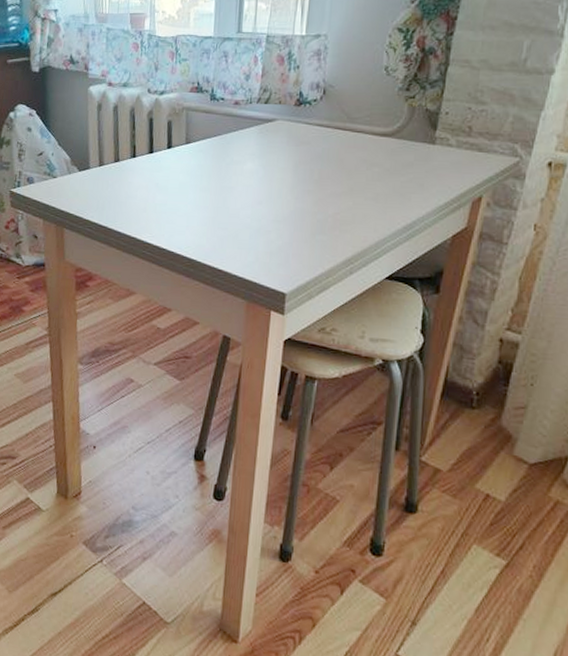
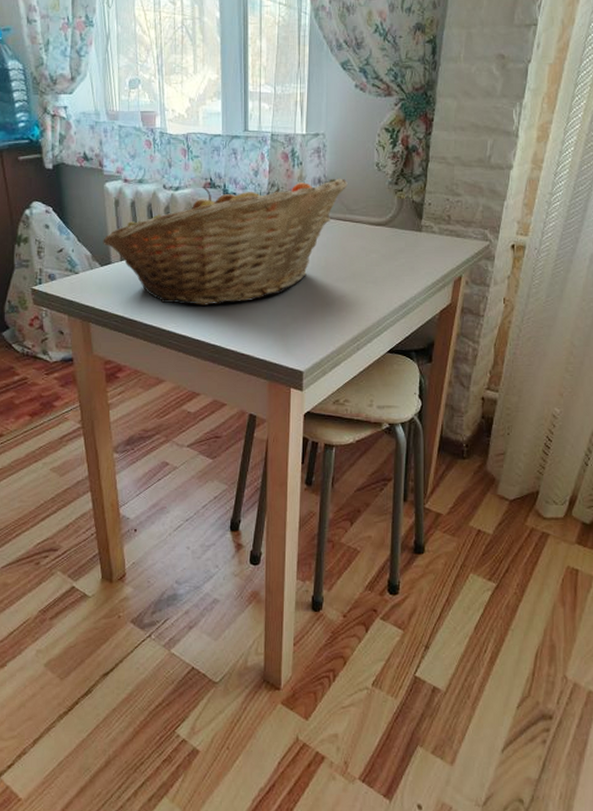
fruit basket: none [83,82,350,216] -> present [103,177,348,305]

